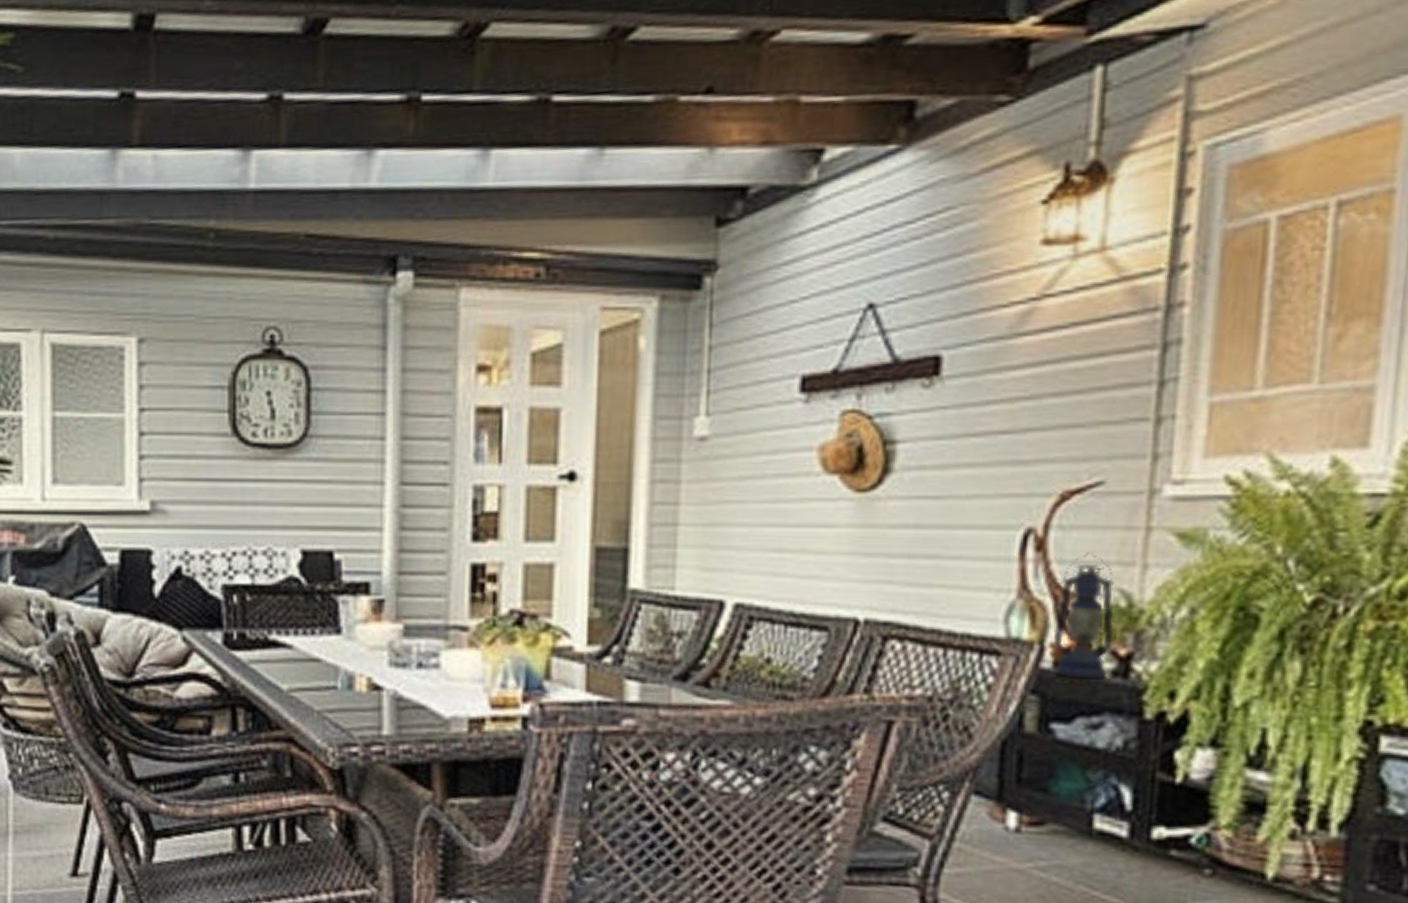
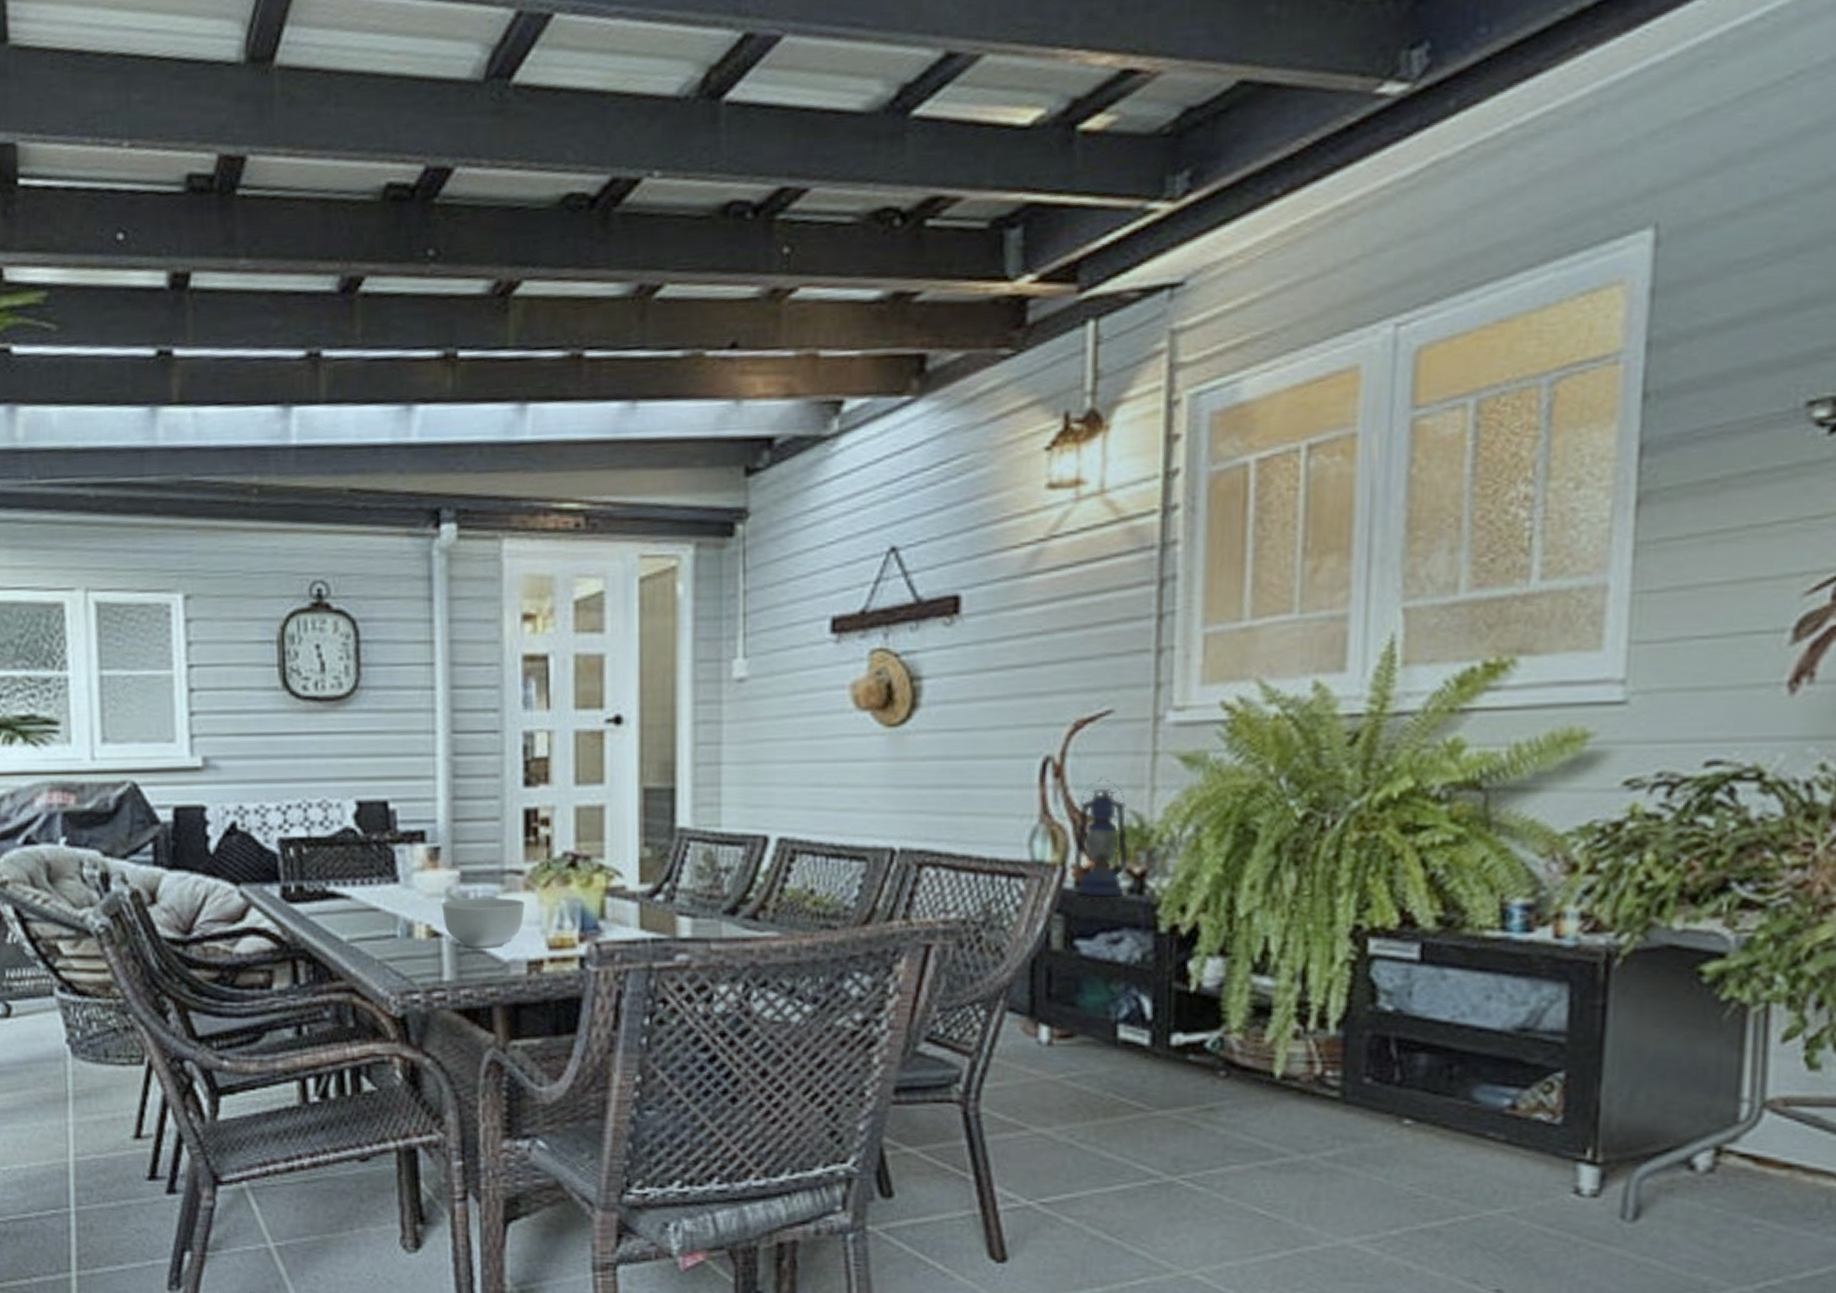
bowl: none [384,652,469,705] -> present [442,898,525,949]

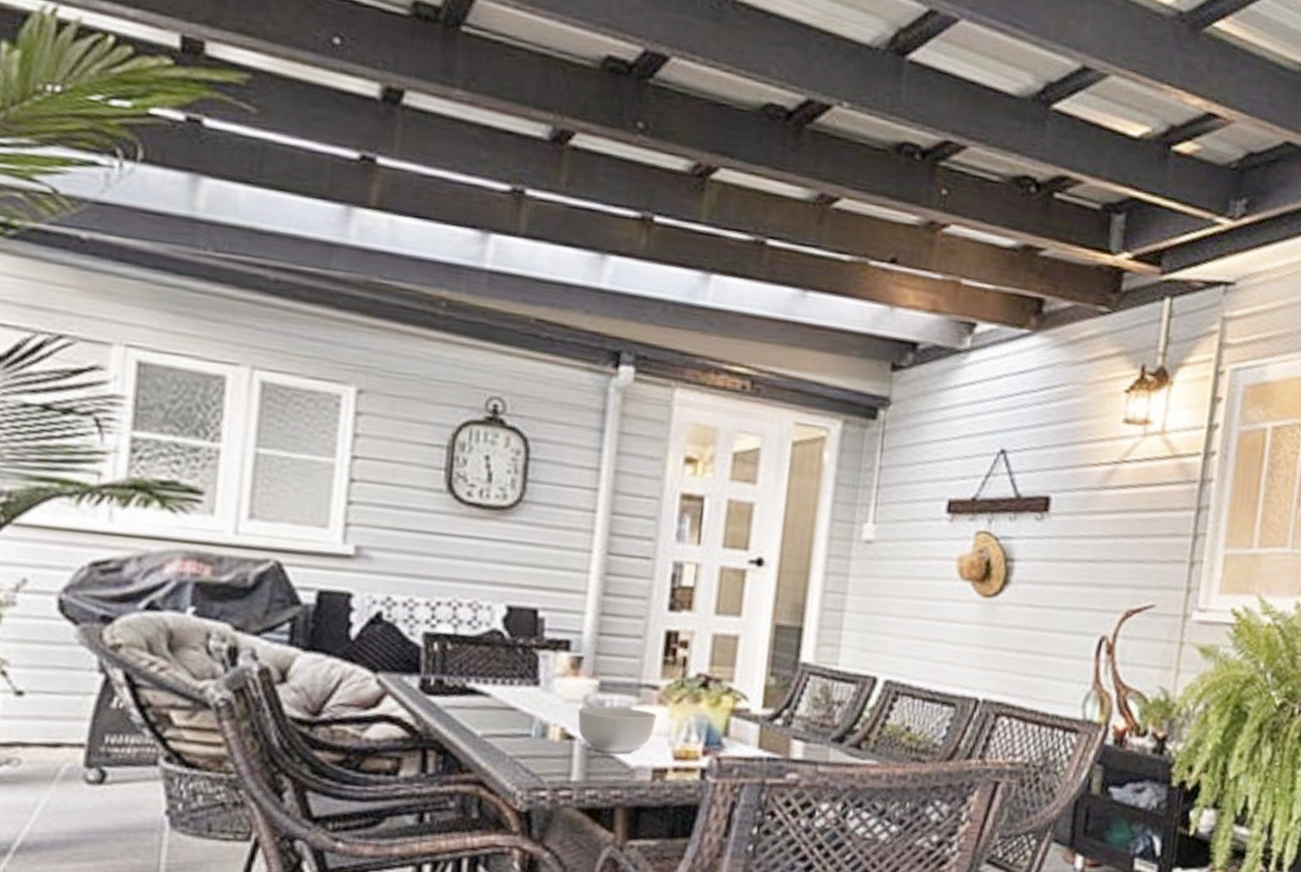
lantern: present [1073,777,1129,897] -> none [1114,657,1157,755]

